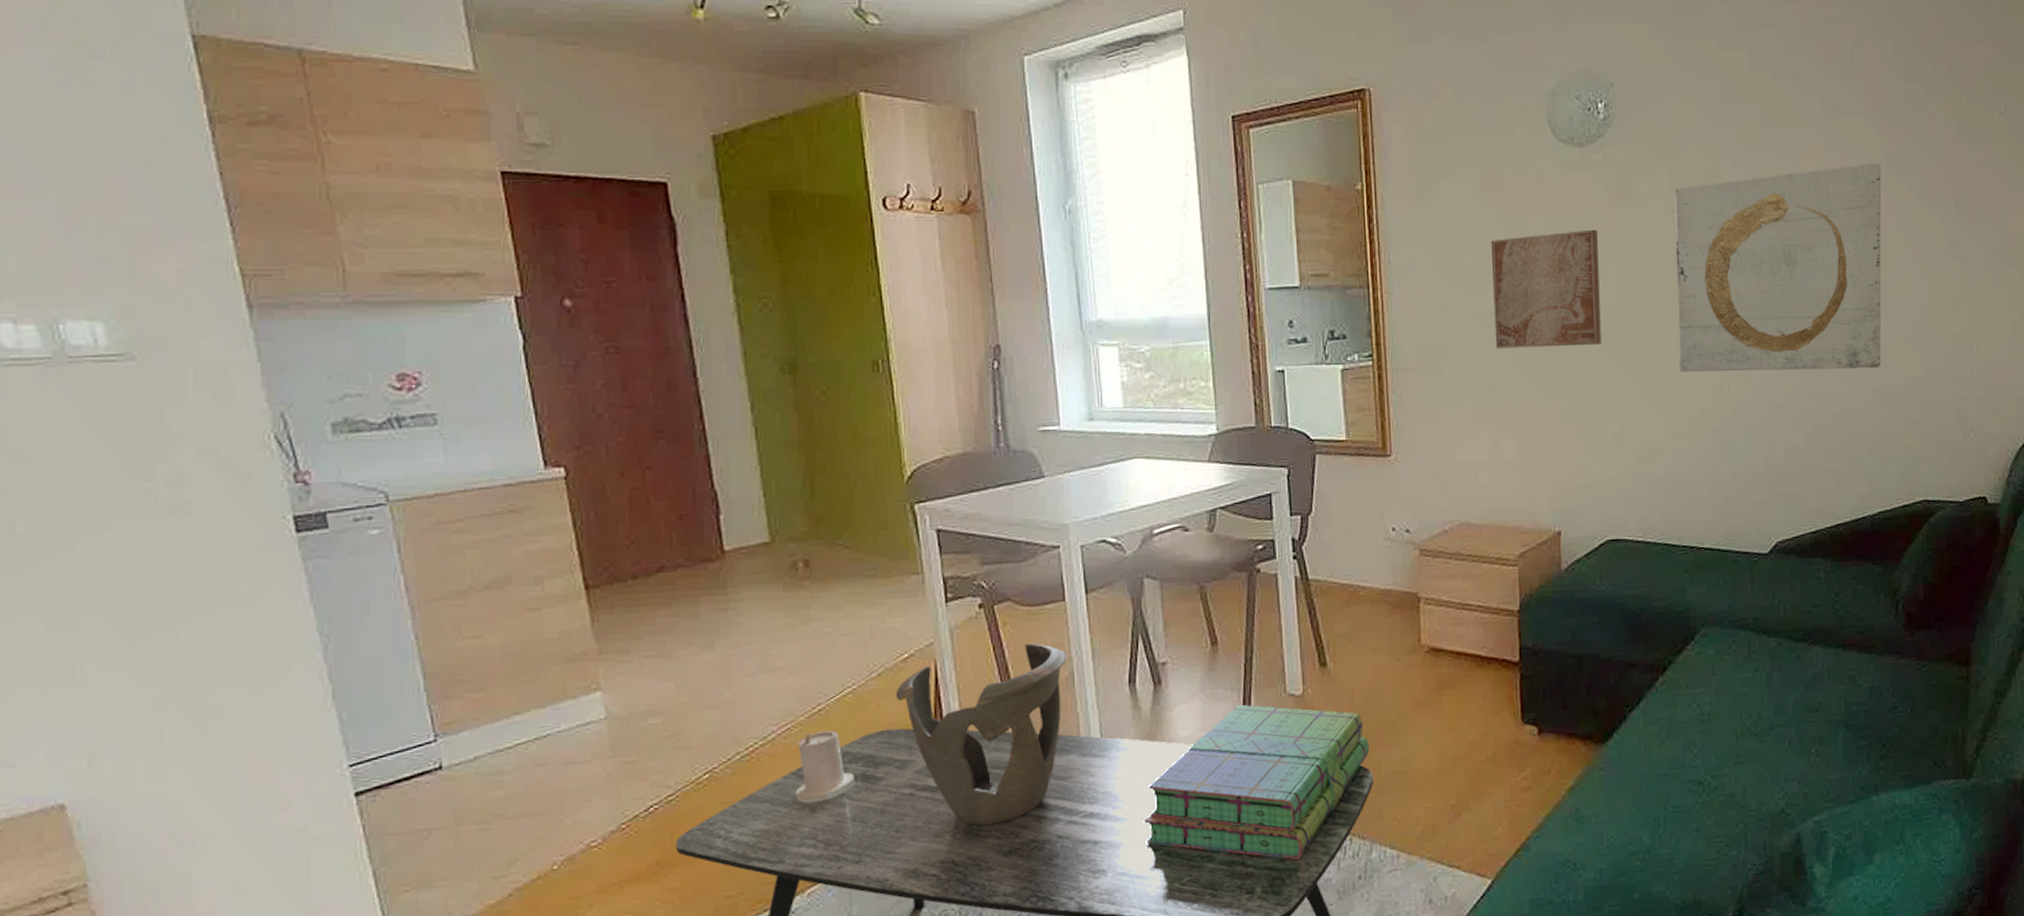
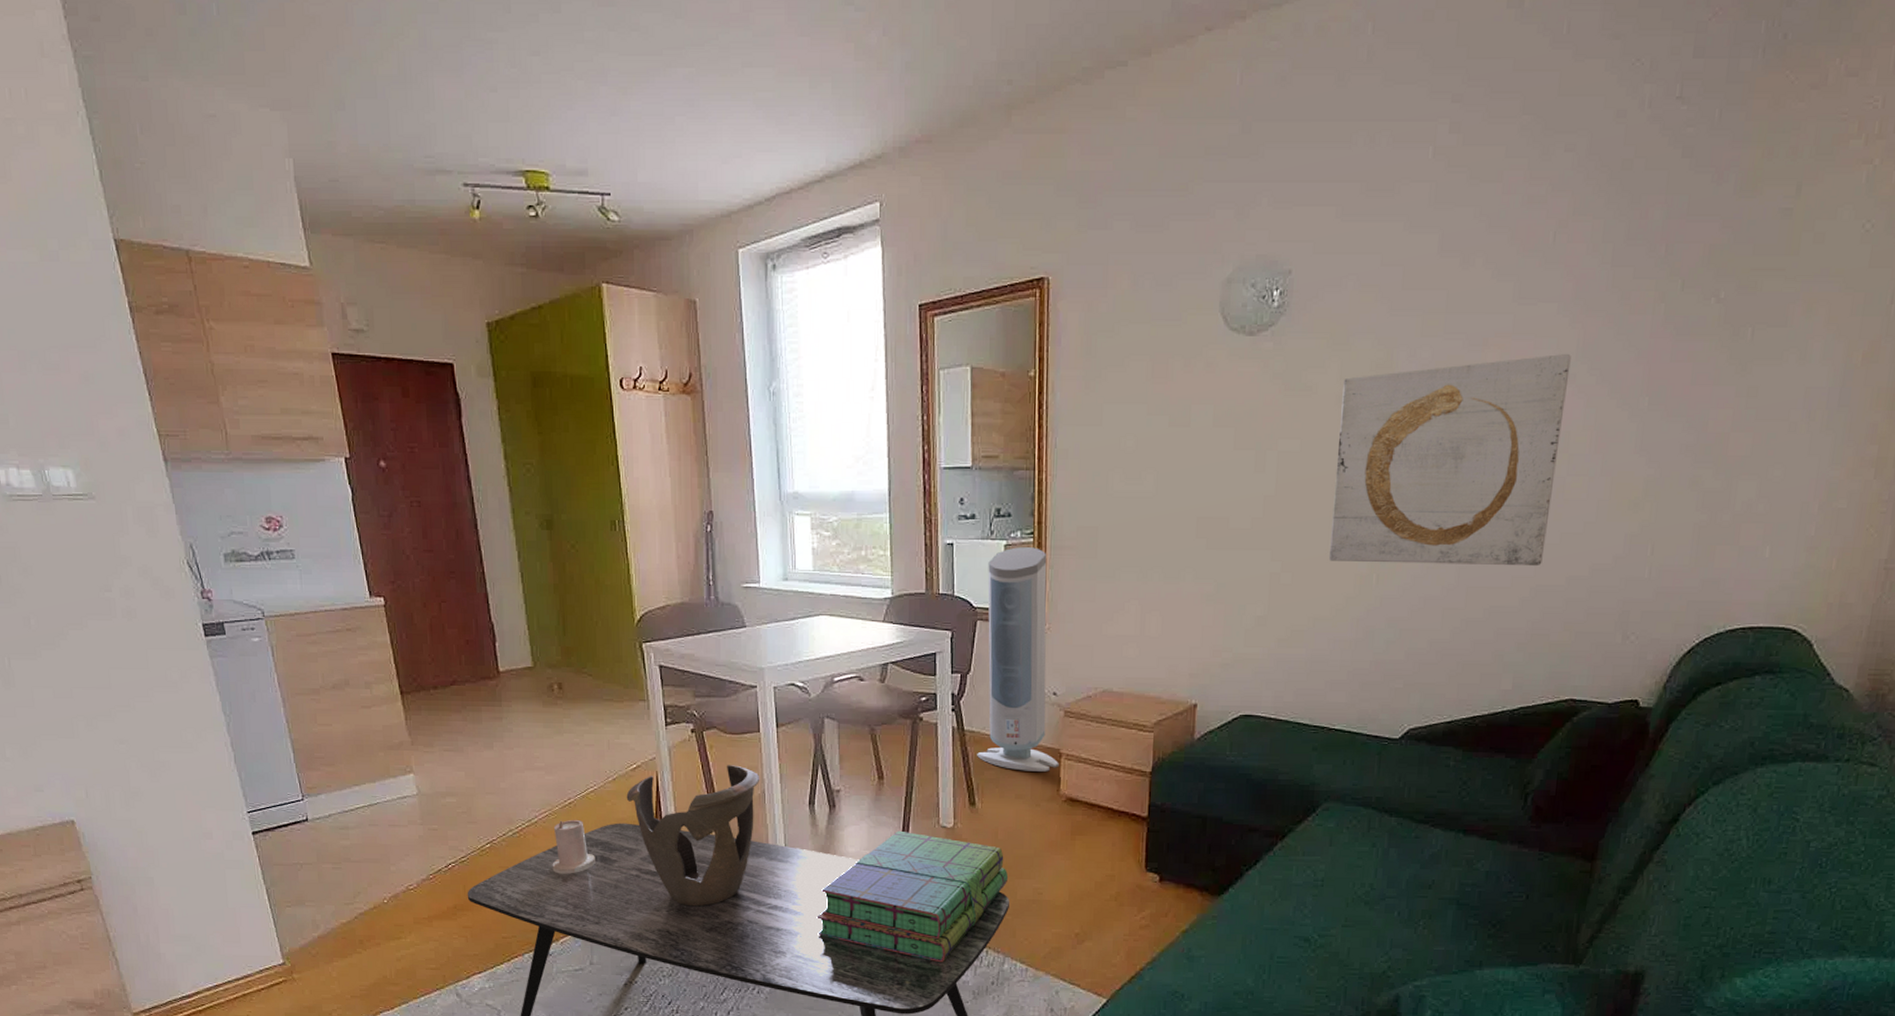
air purifier: none [1324,371,1418,622] -> present [977,547,1059,772]
wall art: present [1490,229,1602,349] -> none [1150,418,1260,532]

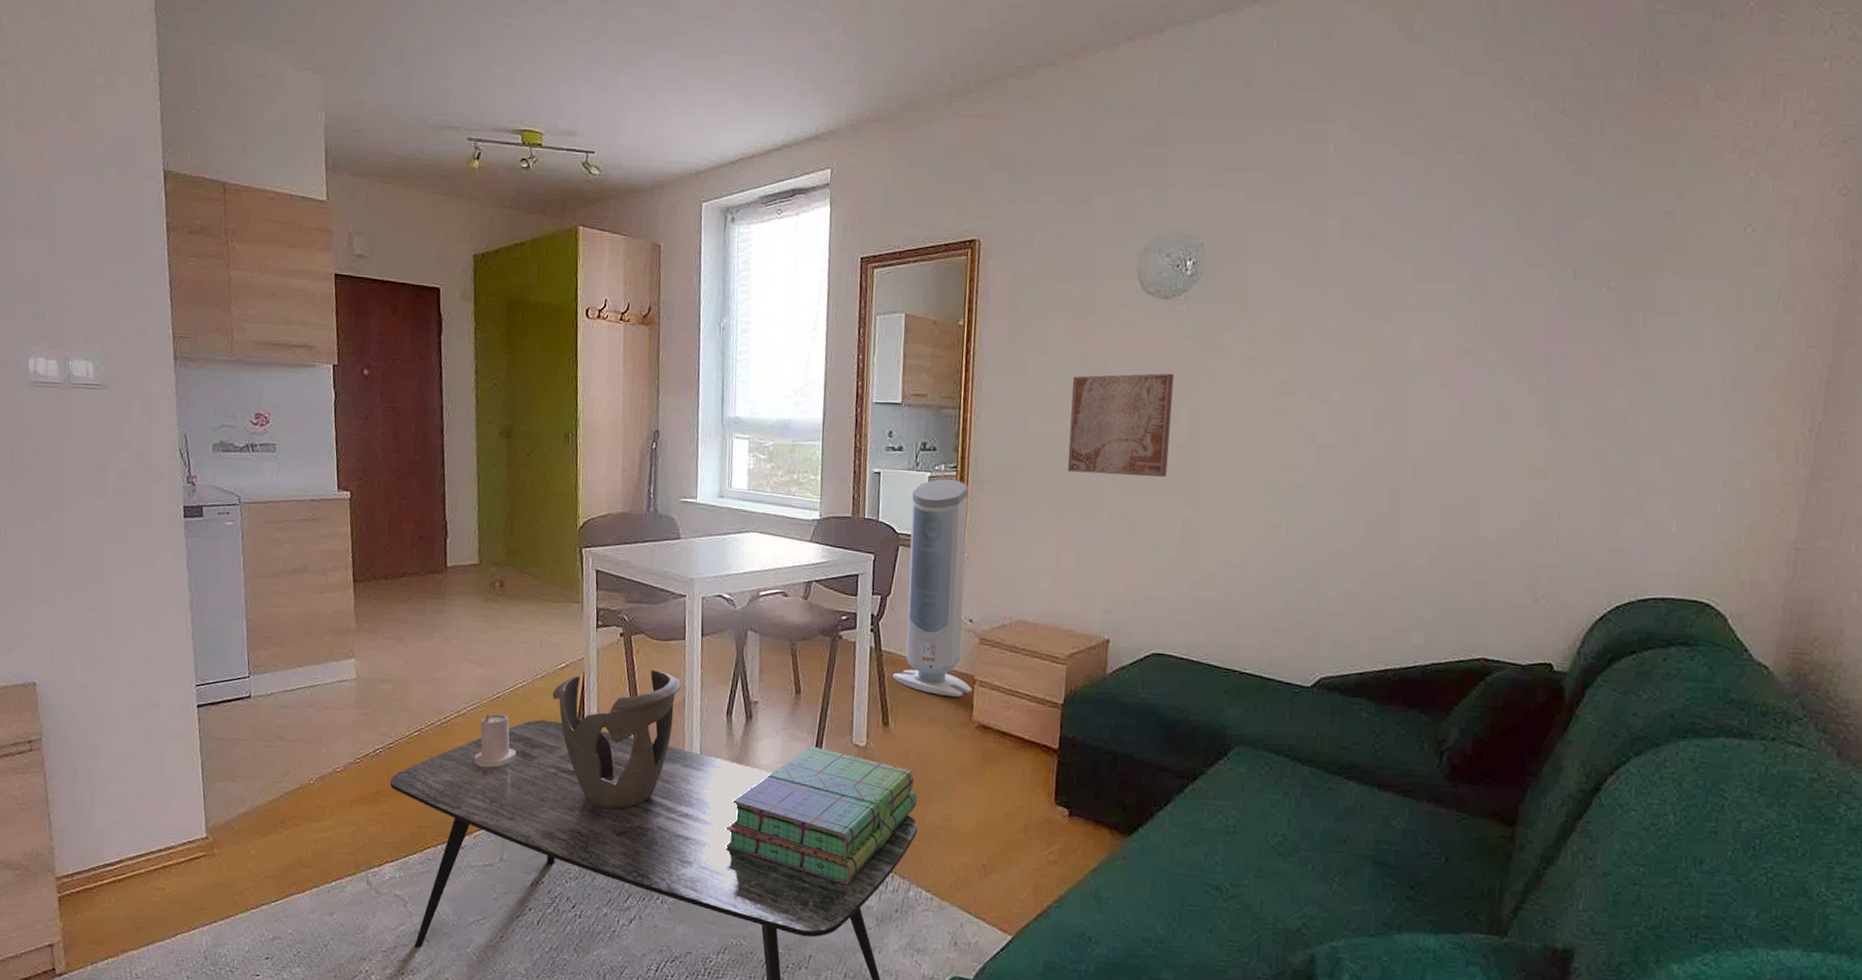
wall art: none [1150,418,1260,532] -> present [1067,373,1174,477]
wall art: present [1328,354,1571,567] -> none [1239,330,1470,526]

